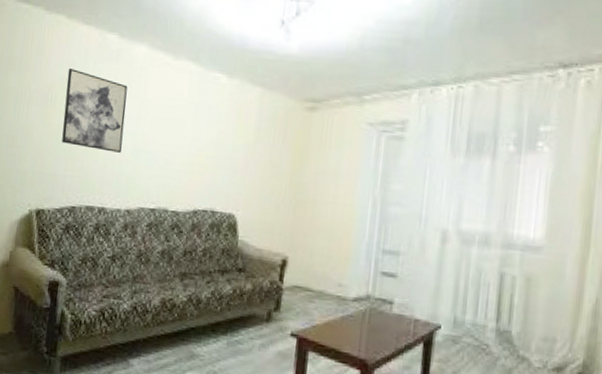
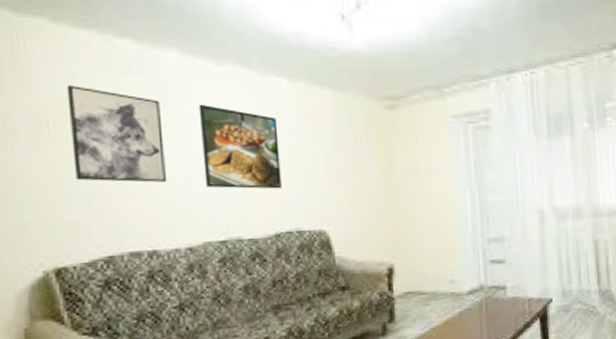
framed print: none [148,91,212,172] -> present [198,104,282,189]

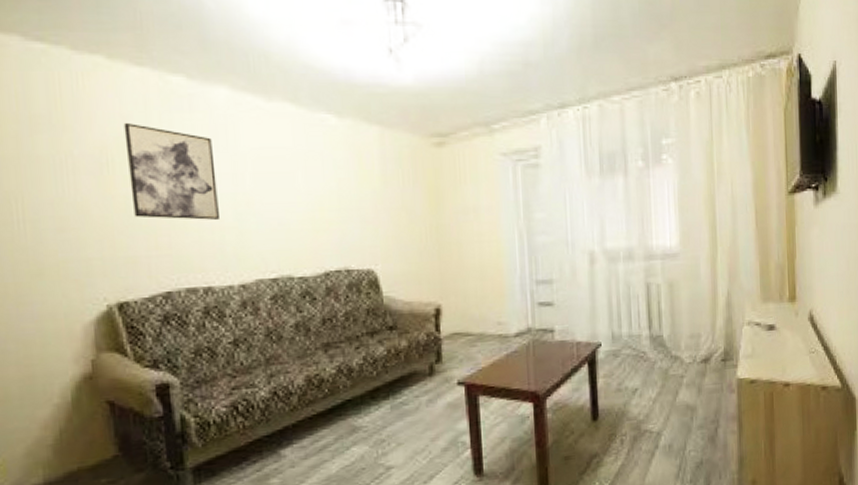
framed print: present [198,104,282,189] -> none [249,141,331,228]

